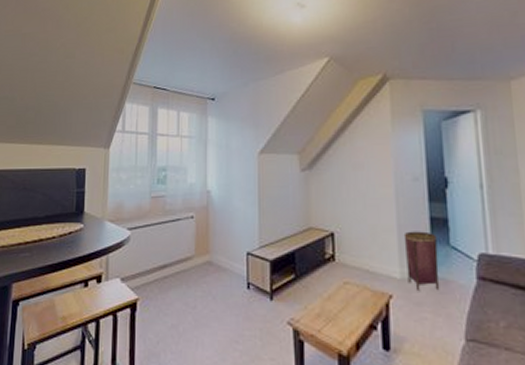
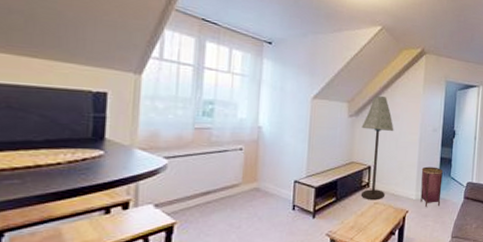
floor lamp: none [317,142,359,279] -> present [361,96,394,200]

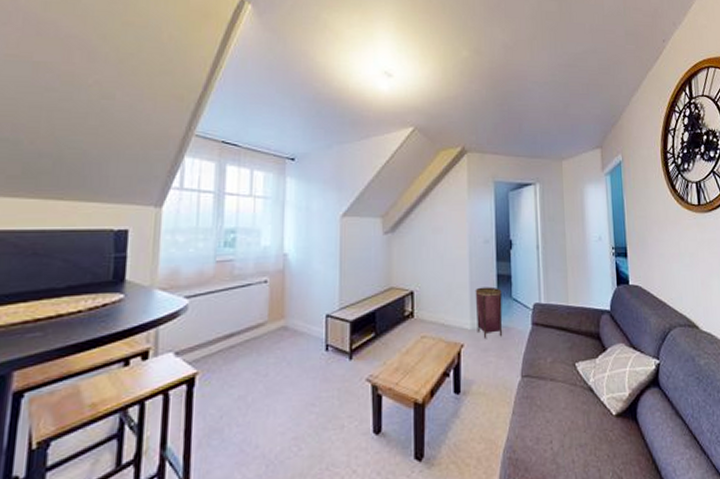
floor lamp: present [361,96,394,200] -> none [399,207,438,334]

